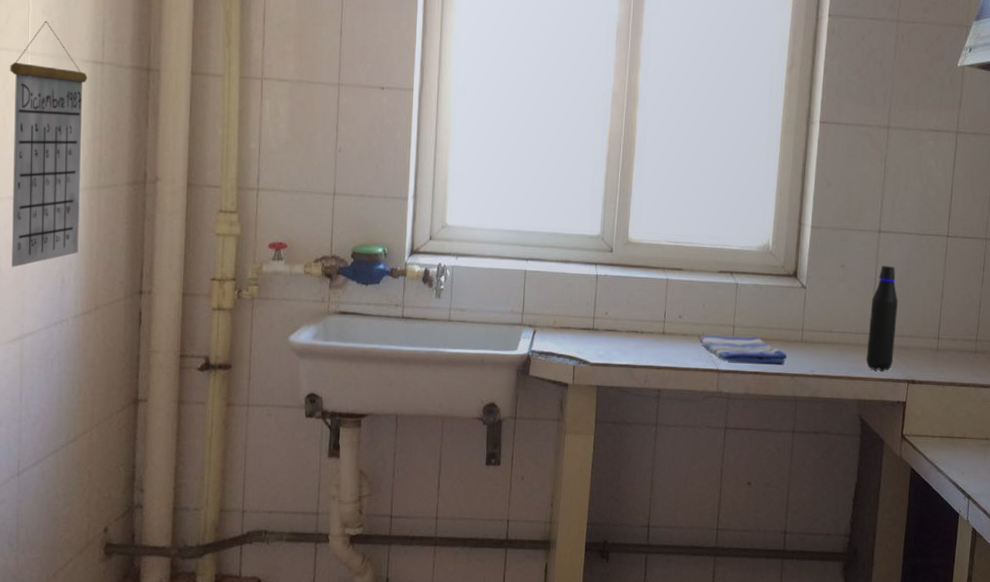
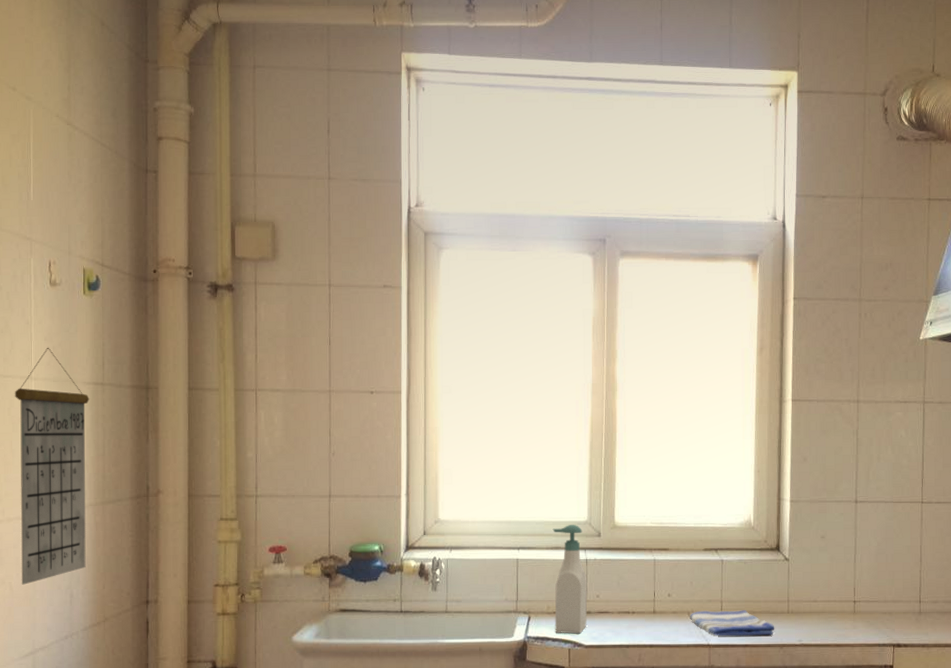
soap bottle: none [560,238,597,351] -> present [552,525,588,634]
water bottle: present [866,266,898,371] -> none [851,534,879,637]

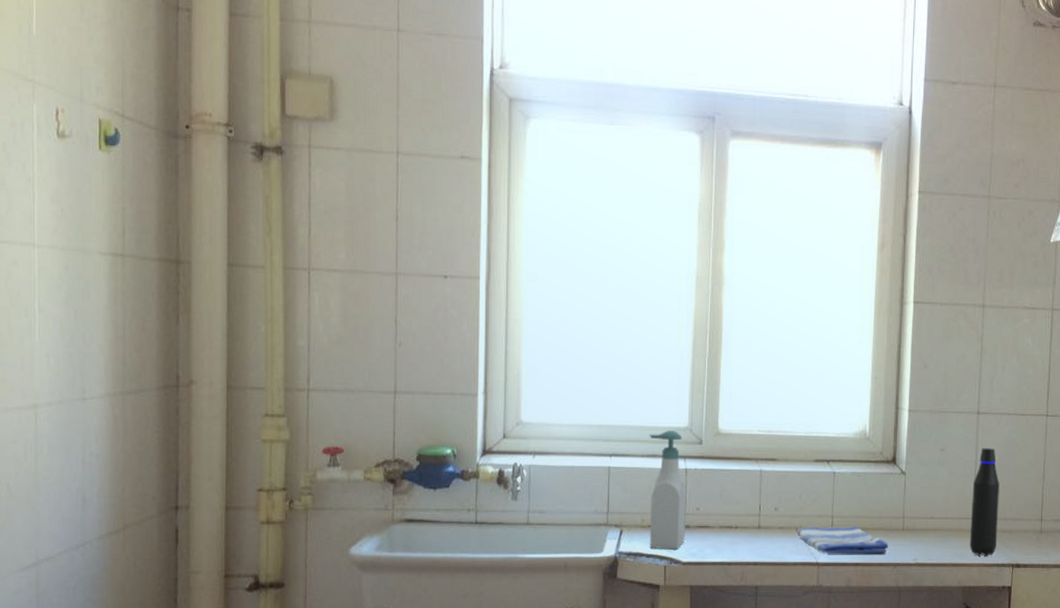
calendar: present [15,347,89,585] -> none [13,209,106,486]
water bottle: none [851,534,879,637] -> present [969,448,1000,556]

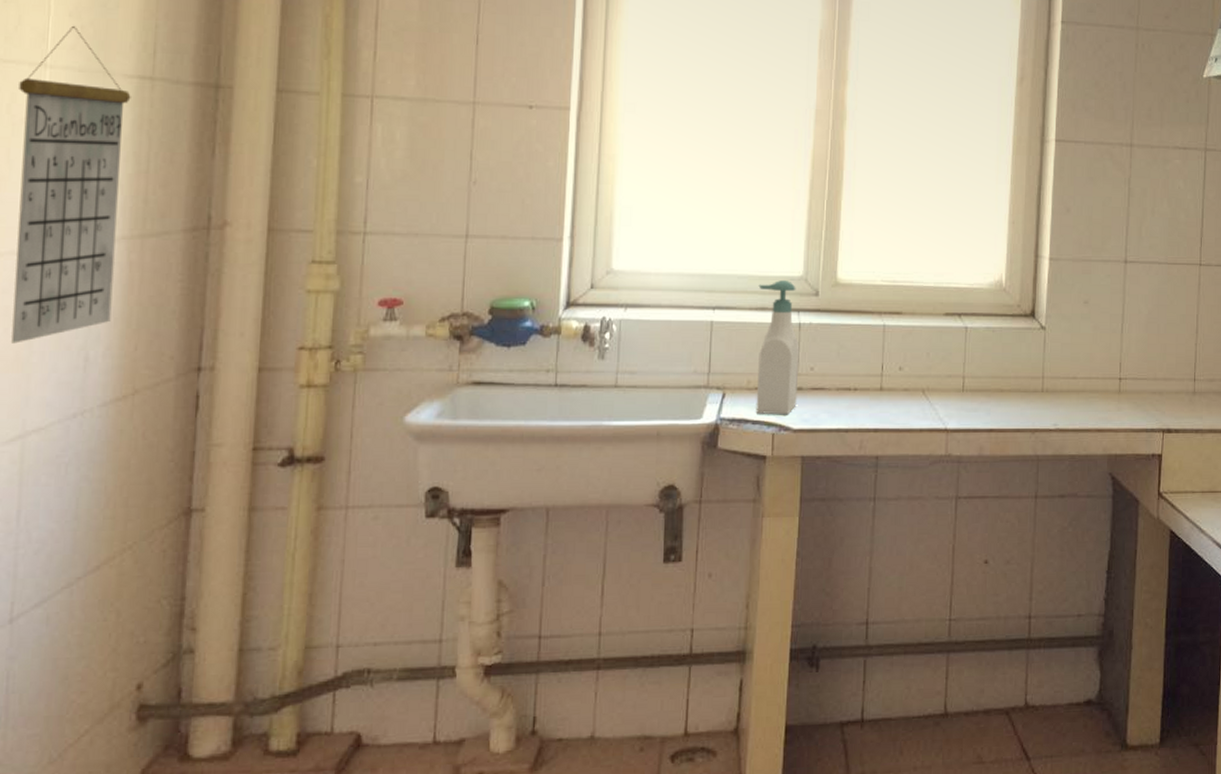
calendar: none [13,209,106,486] -> present [11,25,131,344]
dish towel: present [798,526,889,554] -> none [924,388,1026,419]
water bottle: present [969,448,1000,556] -> none [1115,300,1149,420]

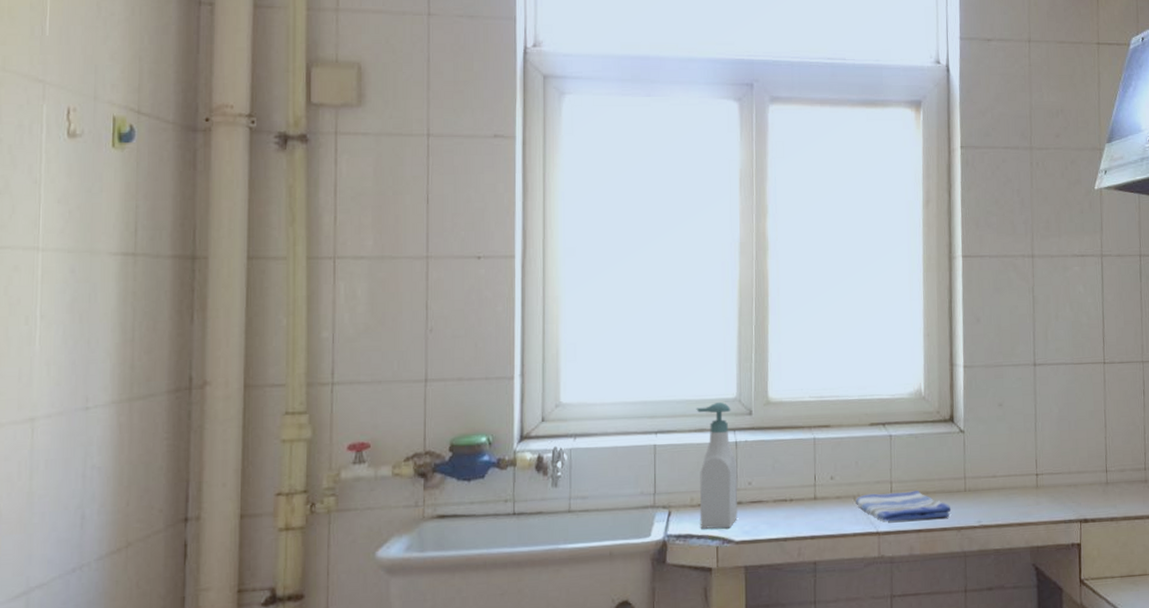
calendar: present [11,25,131,344] -> none [14,211,116,507]
dish towel: none [924,388,1026,419] -> present [856,490,951,521]

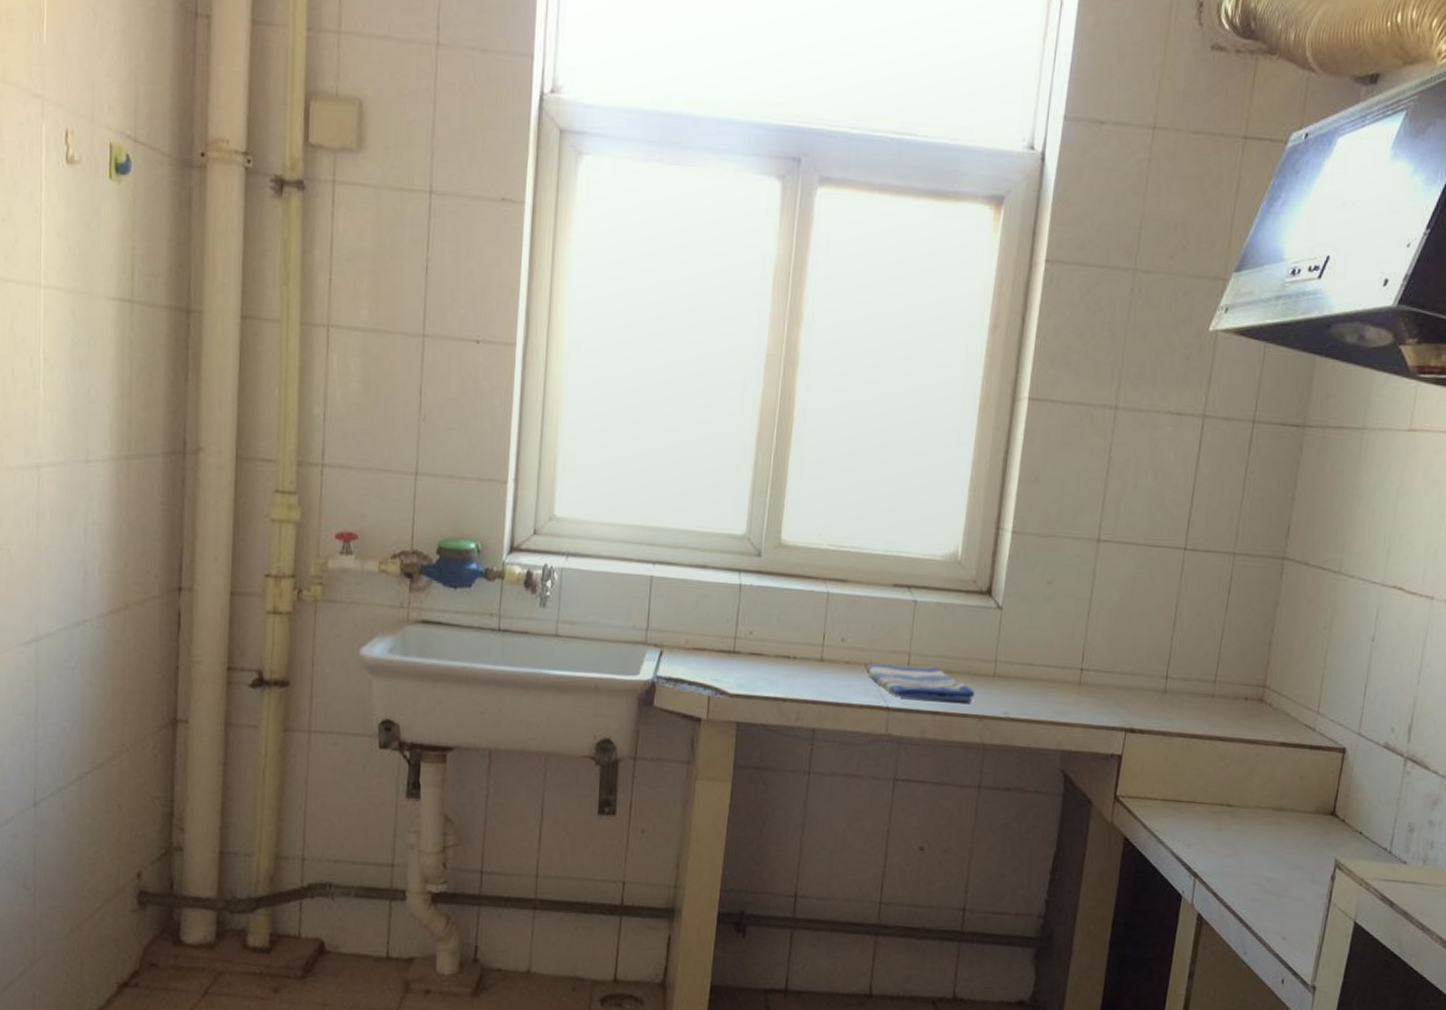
soap bottle: present [696,402,738,529] -> none [692,538,739,679]

